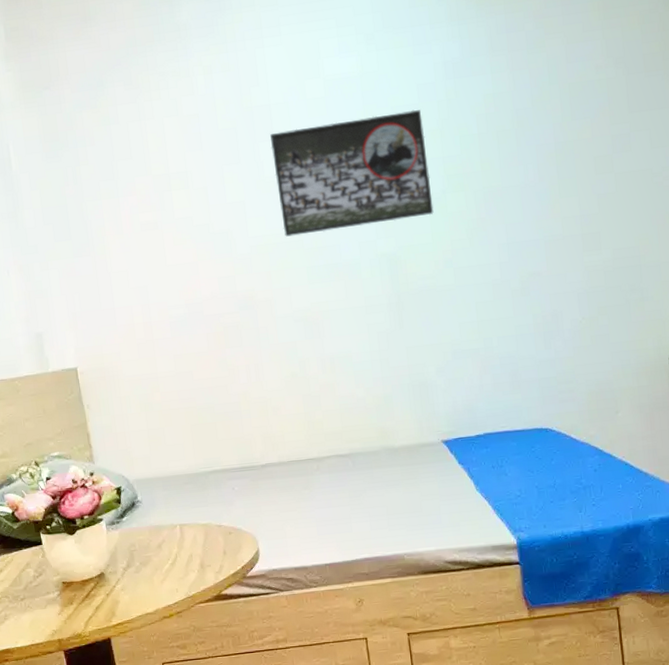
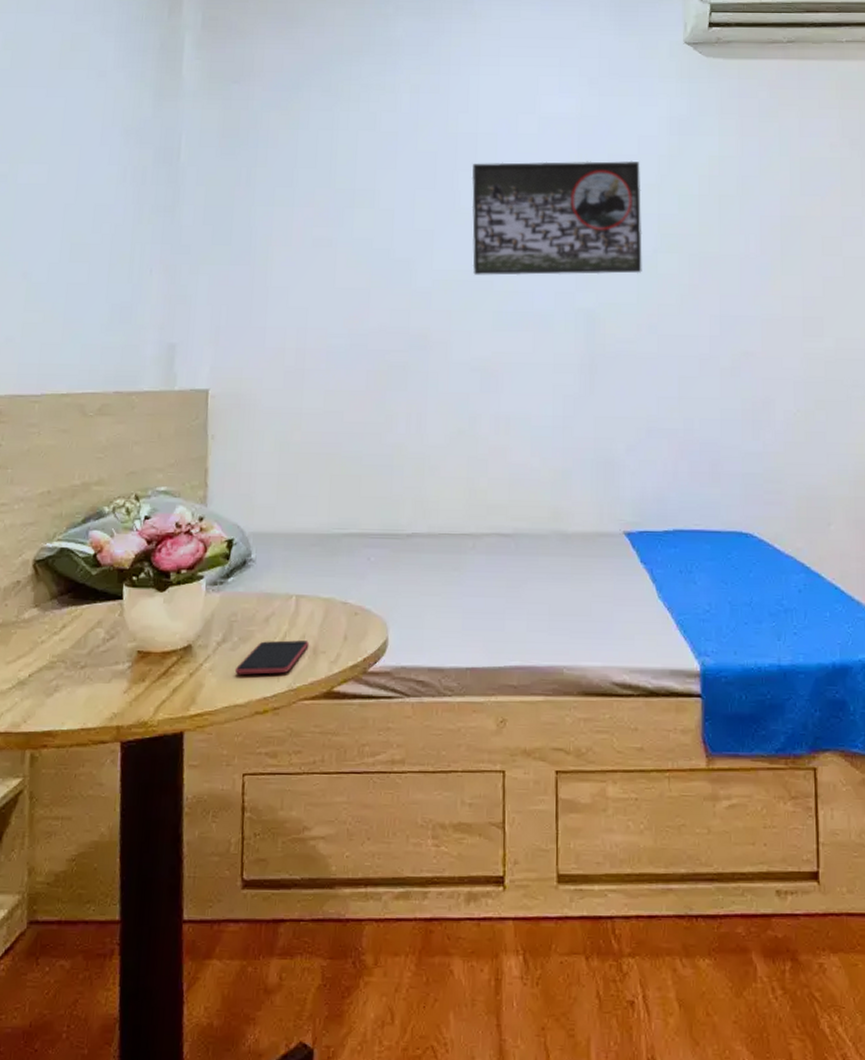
smartphone: none [141,558,196,590] -> present [234,640,309,675]

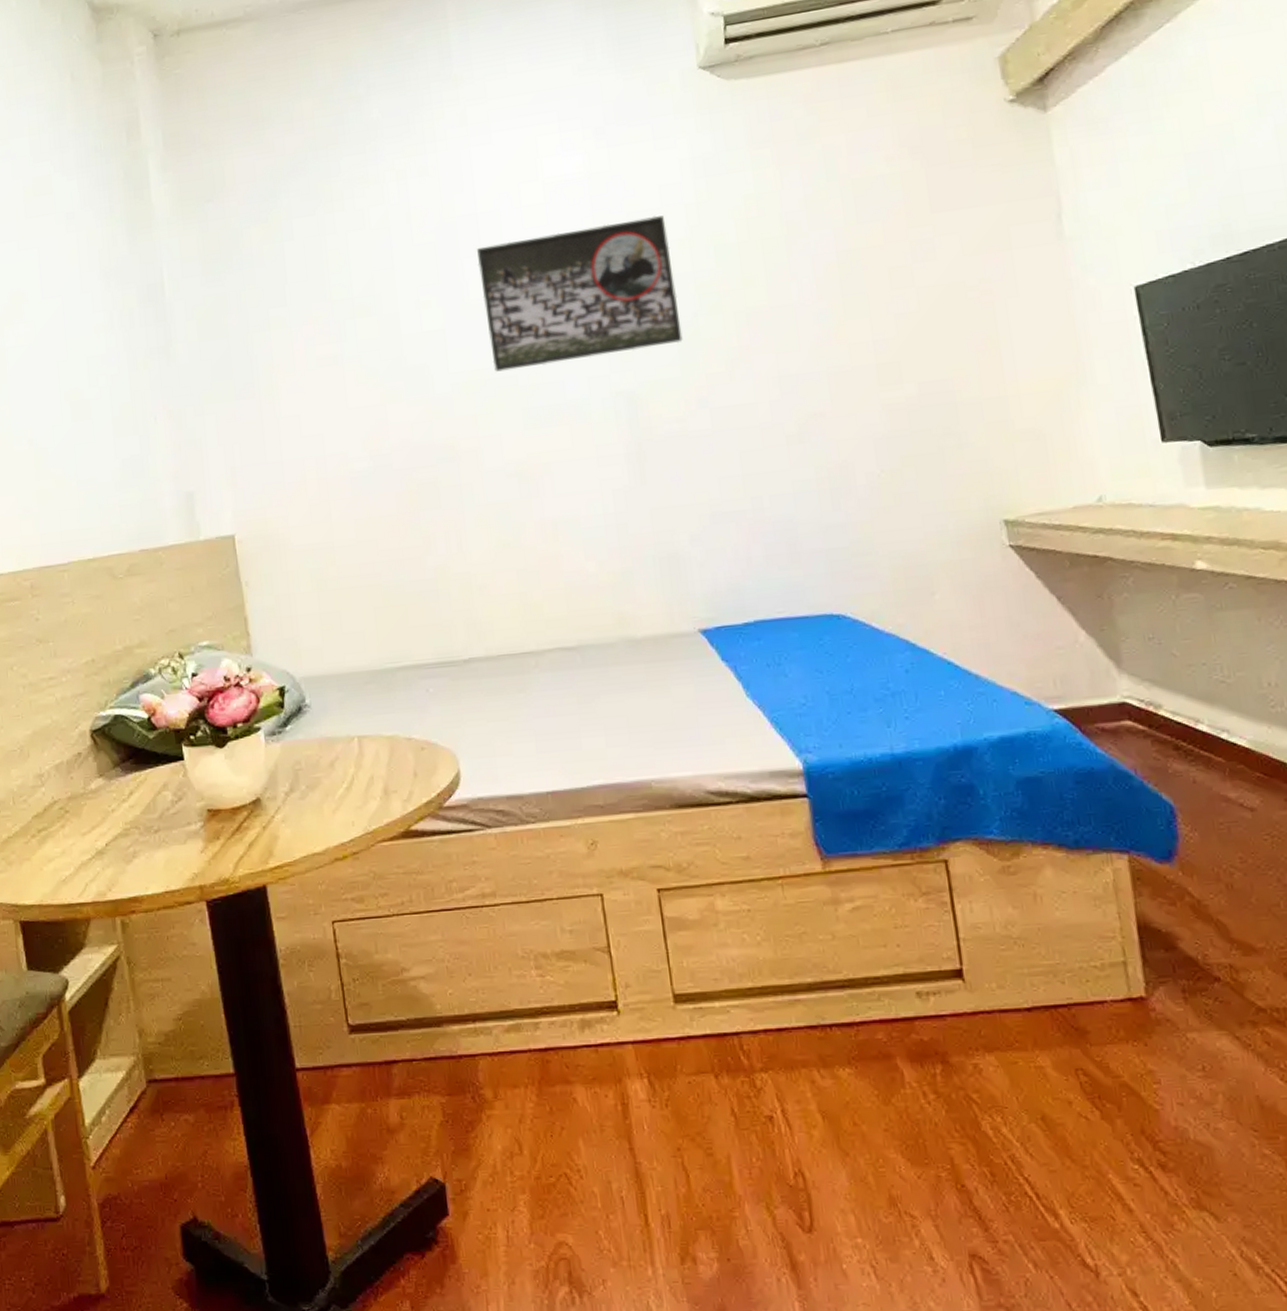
smartphone: present [234,640,309,675] -> none [307,781,379,823]

